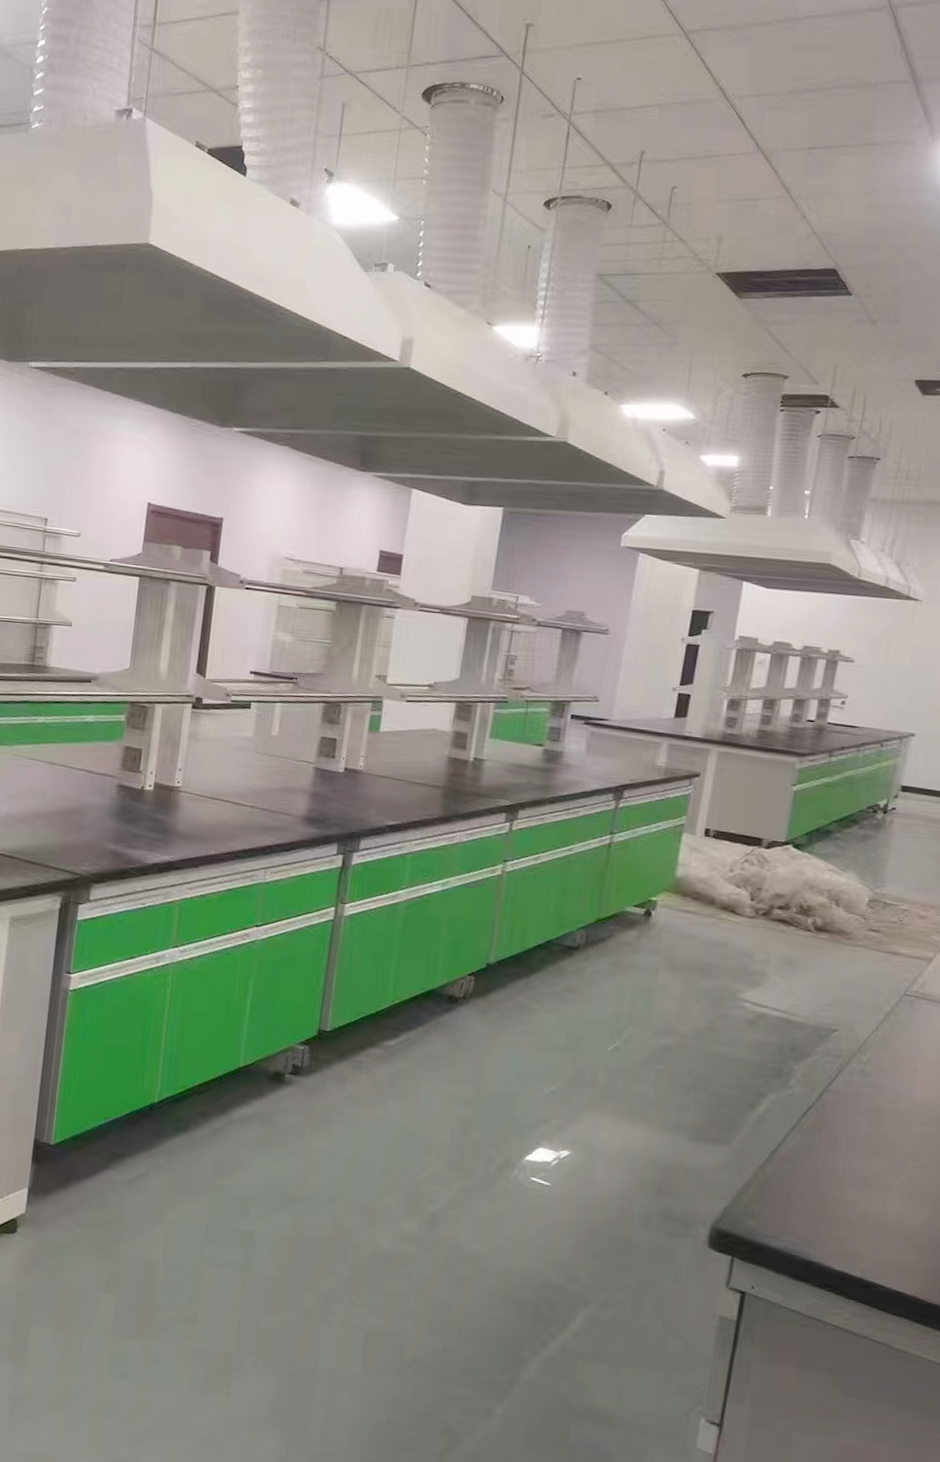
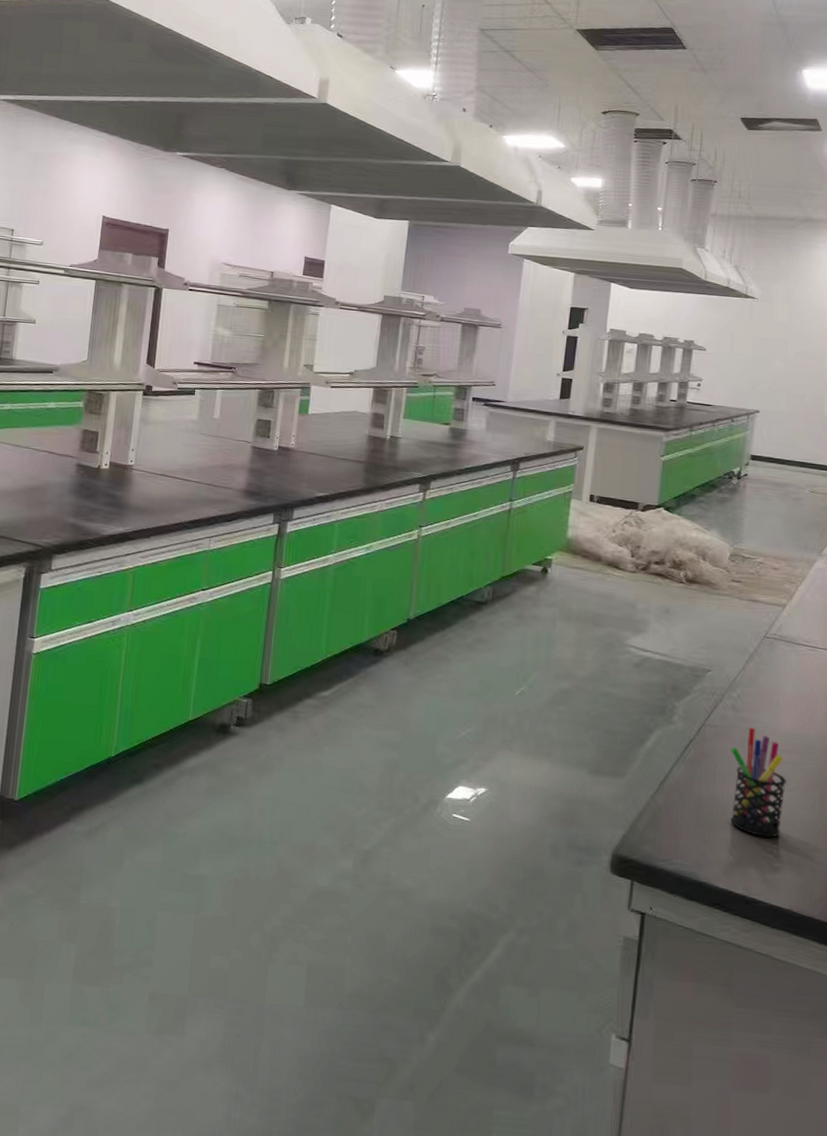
pen holder: none [850,1095,920,1218] -> present [730,727,787,838]

